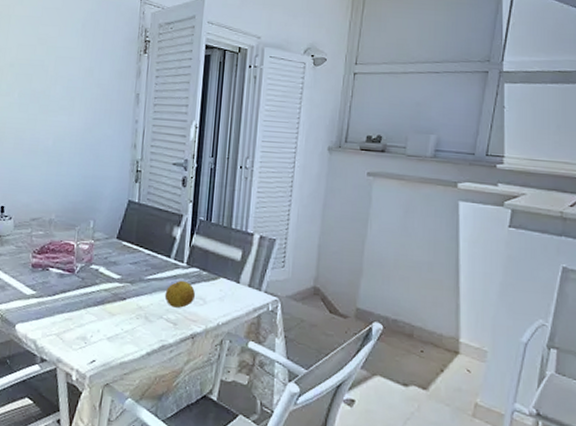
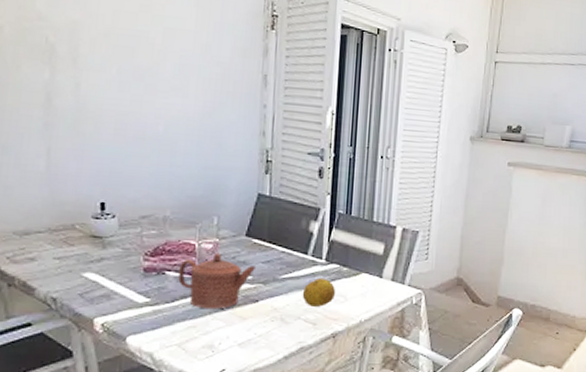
teapot: none [59,253,124,305] -> present [178,252,255,310]

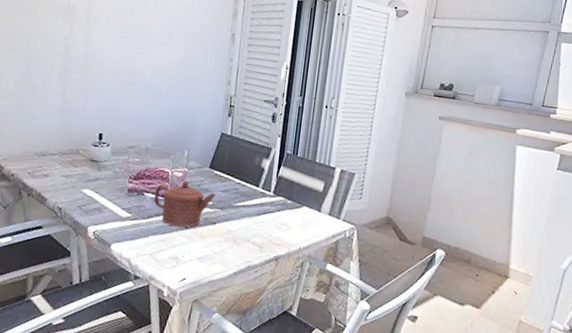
fruit: present [302,277,336,307] -> none [252,207,281,233]

